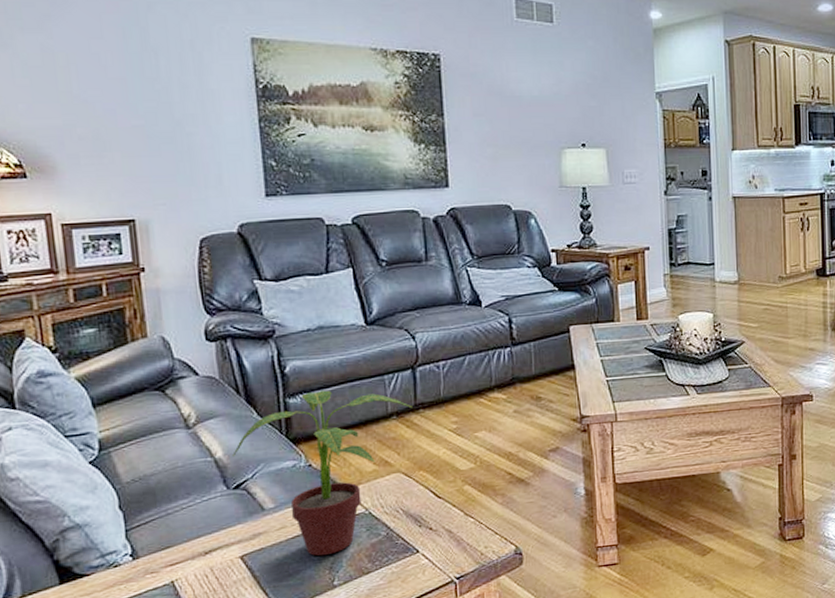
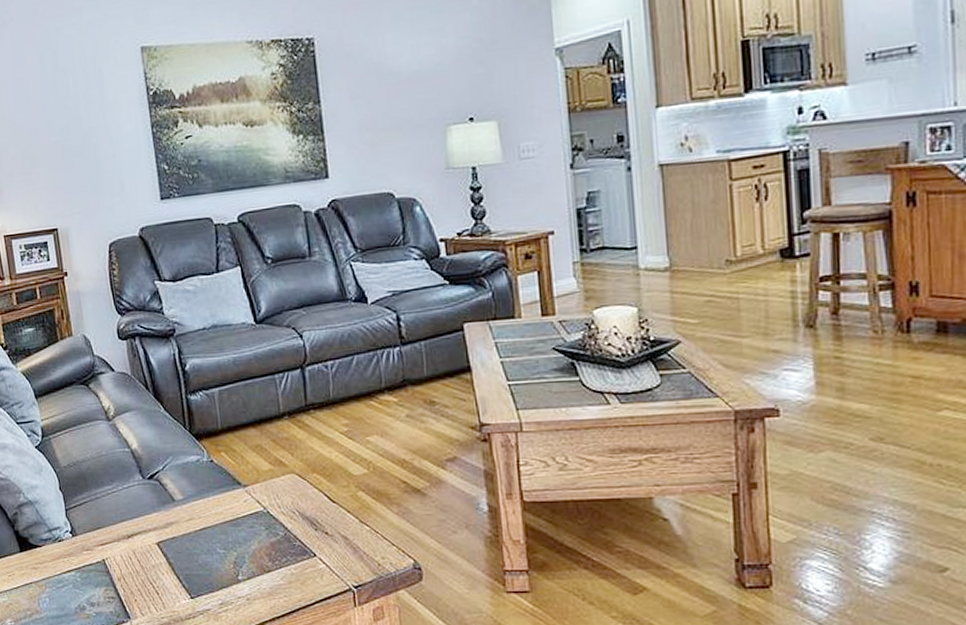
potted plant: present [232,390,413,556] -> none [145,388,303,550]

